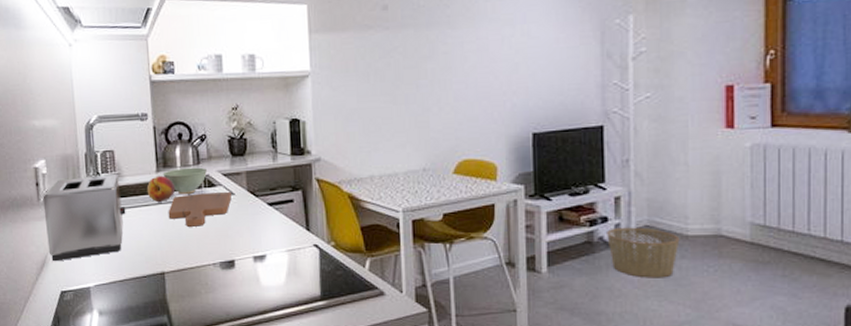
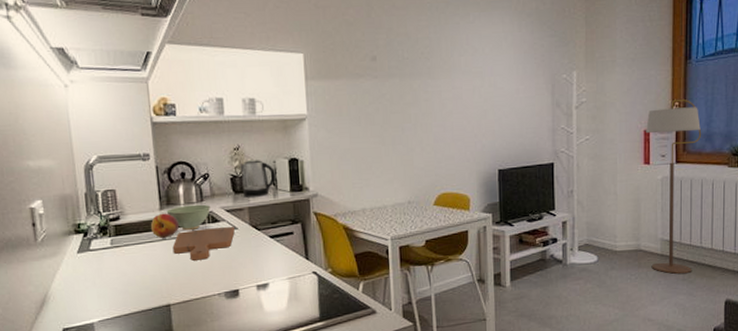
toaster: present [42,173,126,262] -> none [40,212,130,300]
kettle: none [238,119,275,161] -> present [240,159,276,198]
basket: present [607,227,680,278] -> none [556,245,611,287]
floor lamp: none [728,46,809,269] -> present [646,99,702,275]

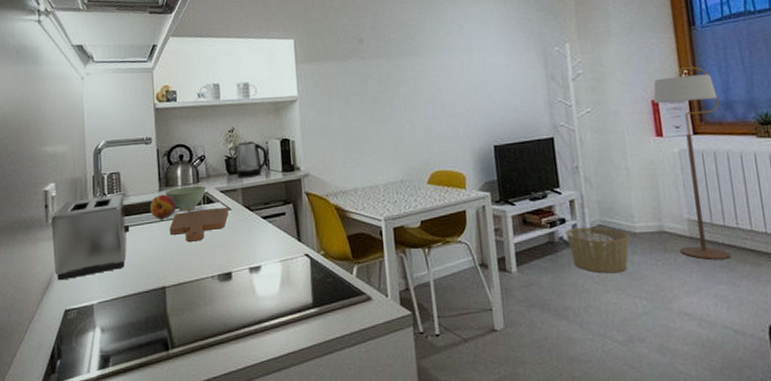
toaster: none [40,212,130,300] -> present [51,194,130,281]
basket: none [556,245,611,287] -> present [566,226,630,274]

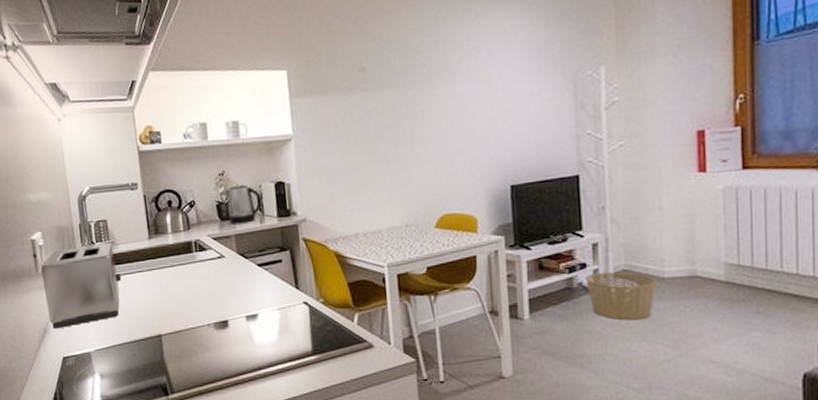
fruit: present [149,194,177,219] -> none [140,242,168,268]
bowl: present [165,185,207,212] -> none [155,232,198,260]
cutting board: present [169,208,229,242] -> none [162,255,222,290]
floor lamp: present [653,67,731,260] -> none [699,90,778,306]

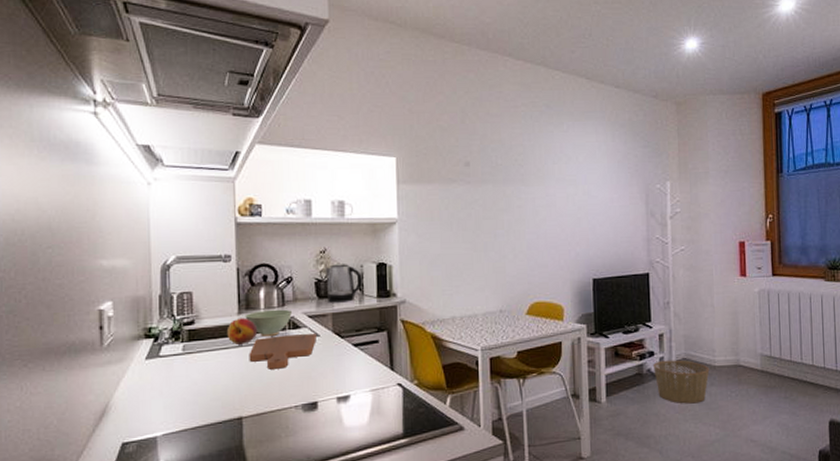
toaster: present [40,242,122,329] -> none [107,316,203,411]
fruit: none [140,242,168,268] -> present [226,317,258,345]
bowl: none [155,232,198,260] -> present [245,309,293,338]
cutting board: none [162,255,222,290] -> present [249,334,316,369]

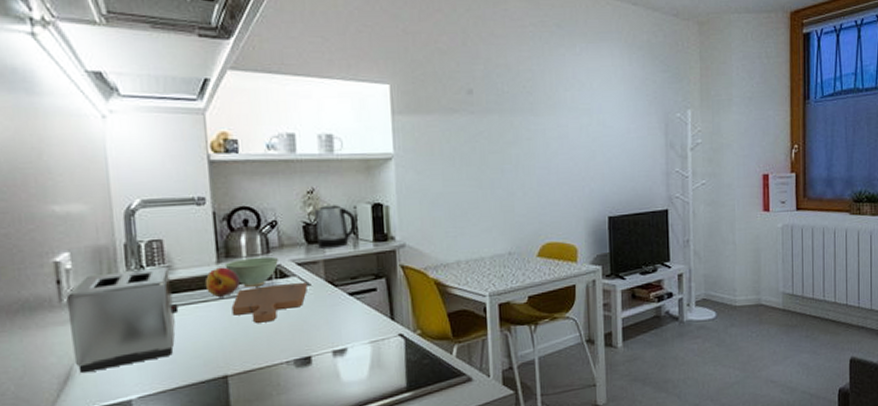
toaster: none [107,316,203,411] -> present [66,266,179,374]
basket: present [653,360,710,404] -> none [672,300,730,346]

